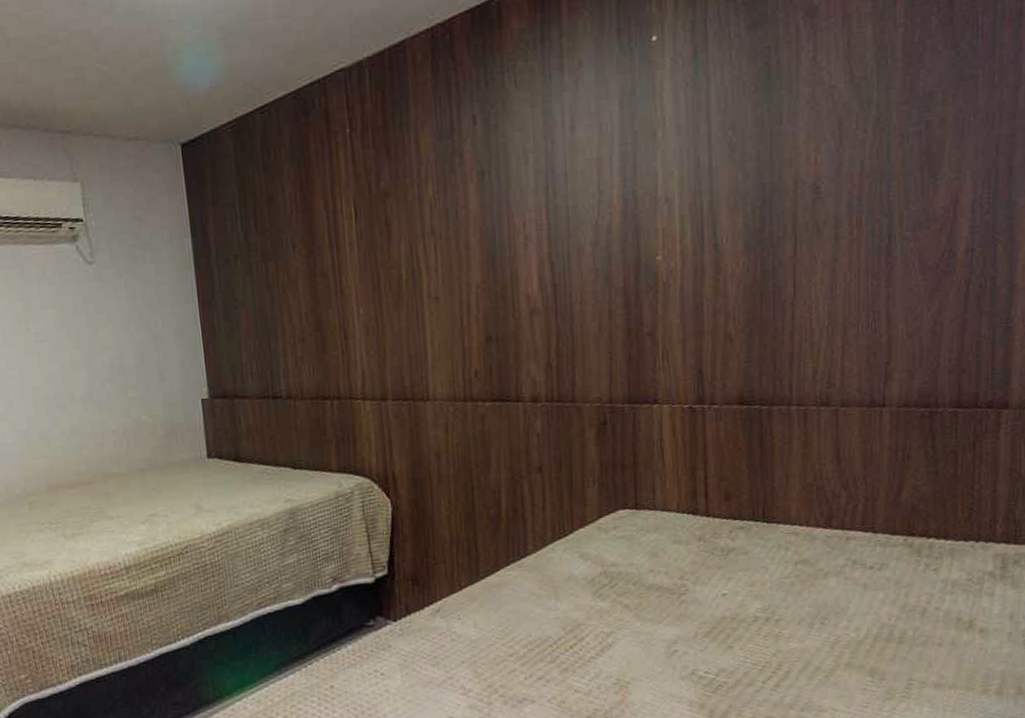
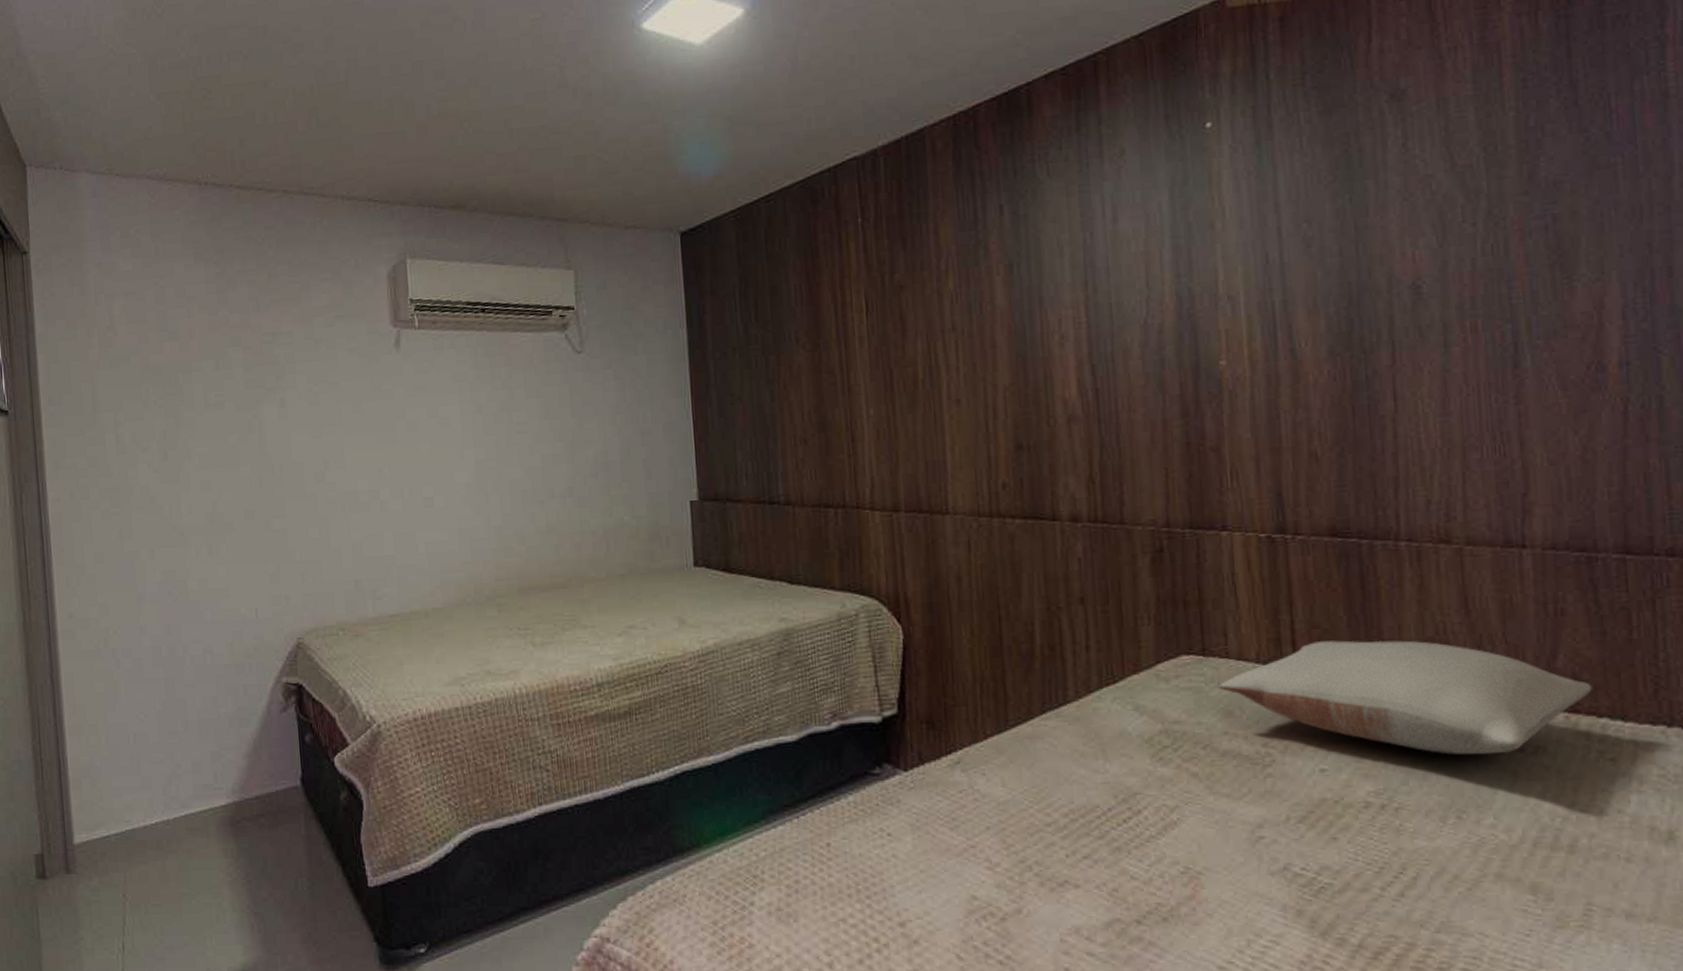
pillow: none [646,486,925,575] -> present [1218,640,1592,755]

